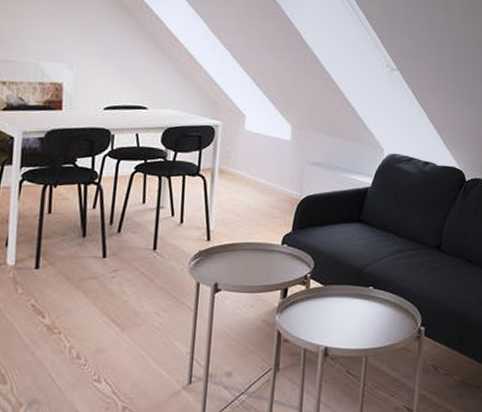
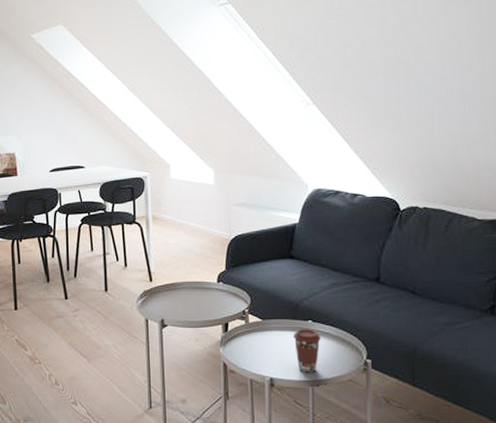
coffee cup: none [352,296,380,341] -> present [293,329,321,373]

